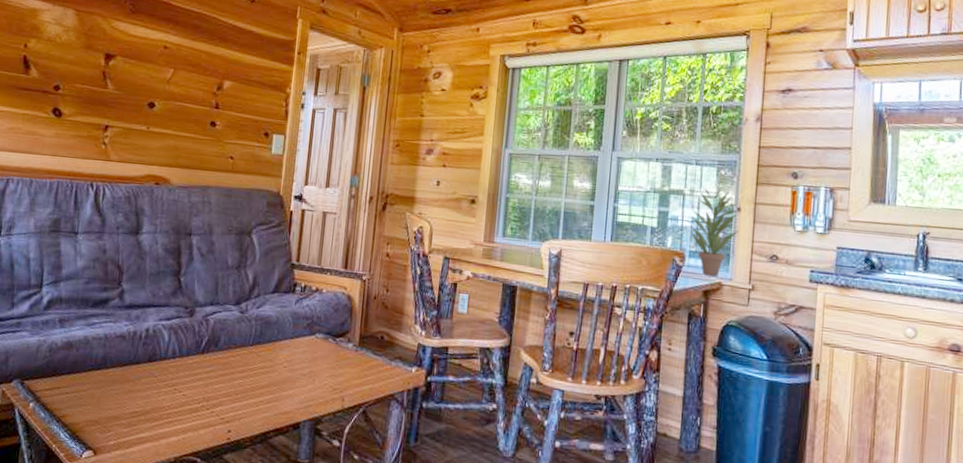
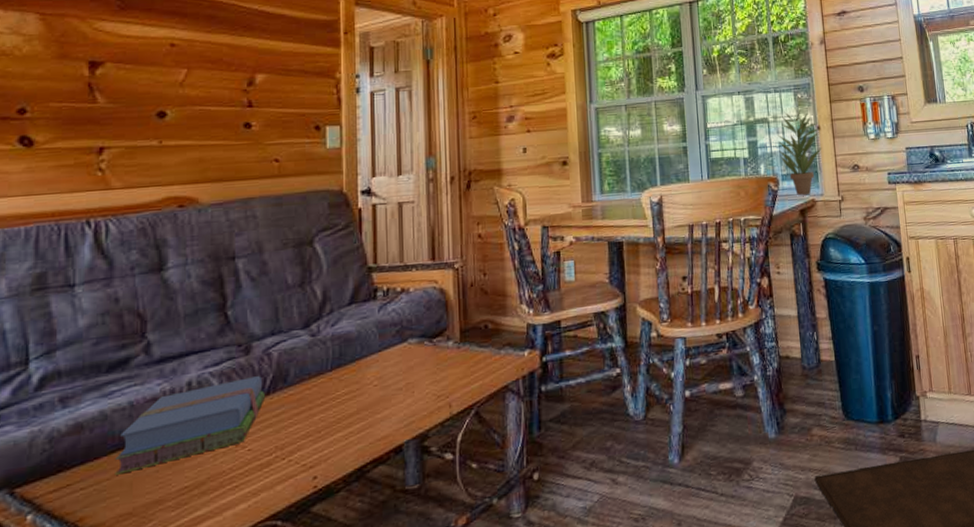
books: none [89,335,200,389] -> present [115,376,265,475]

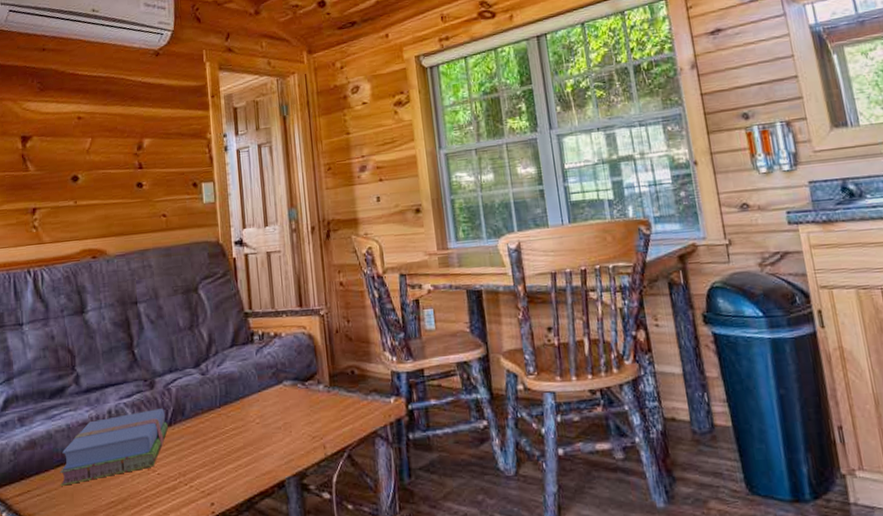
potted plant: present [778,109,822,196] -> none [646,143,701,240]

